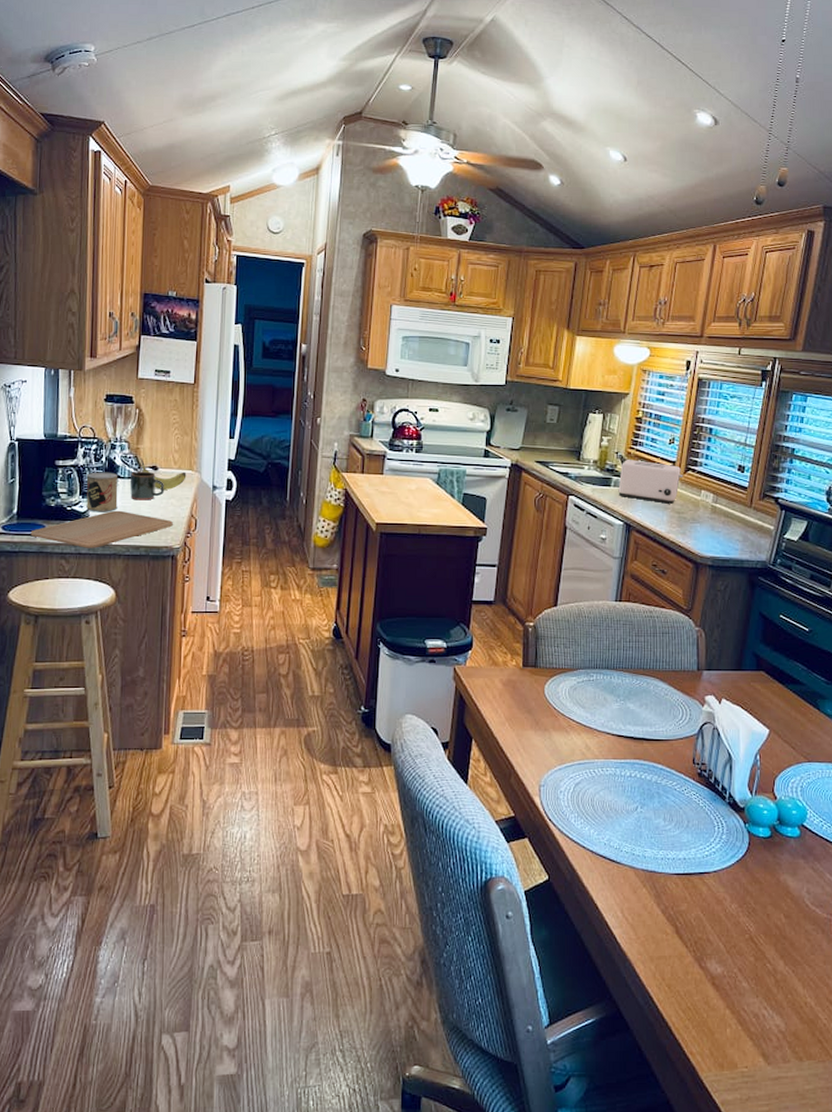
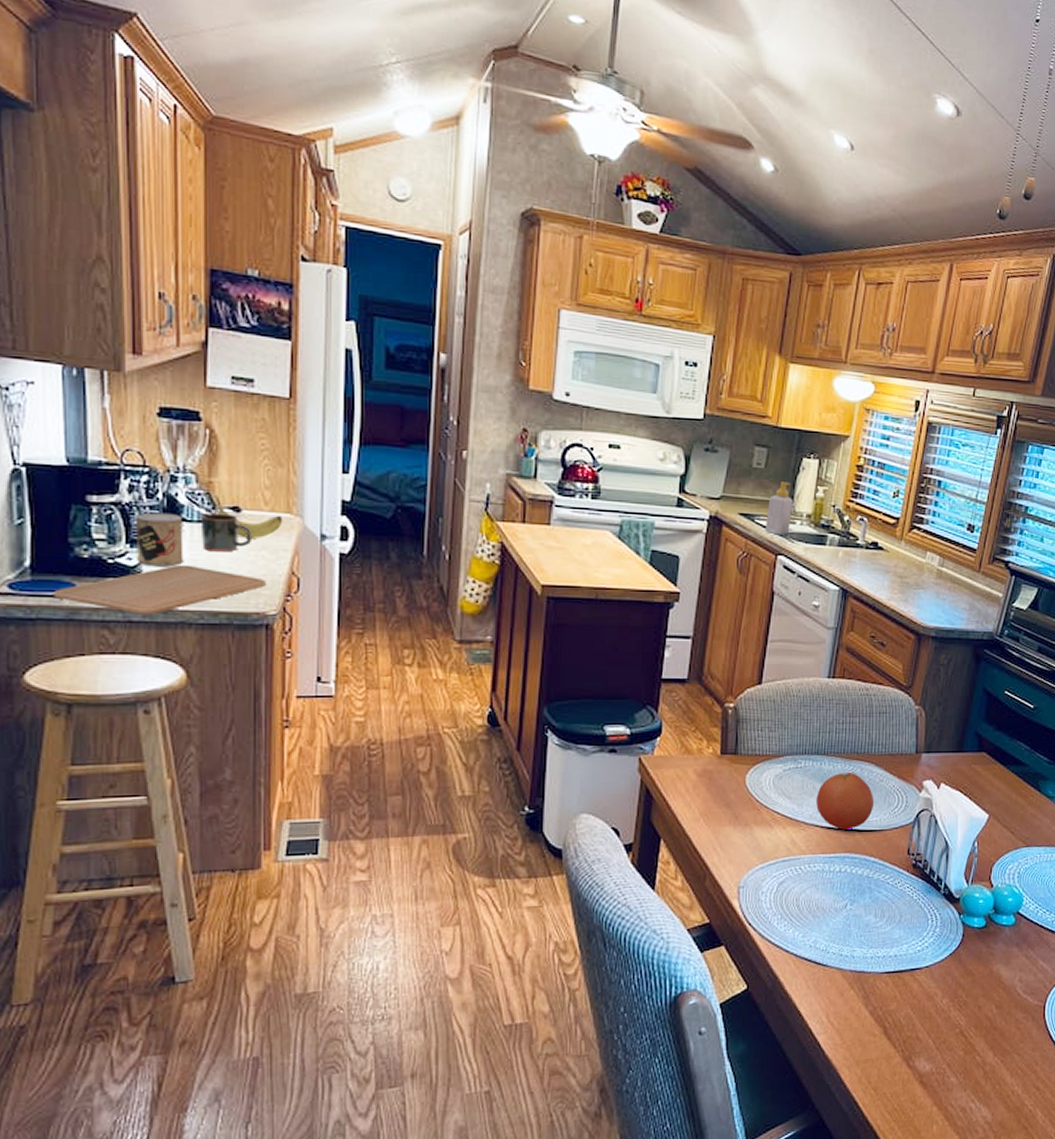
soap bottle: none [557,434,582,479] -> present [765,482,793,535]
fruit: none [607,686,660,738] -> present [816,773,875,830]
toaster: present [618,460,683,504] -> none [834,514,908,567]

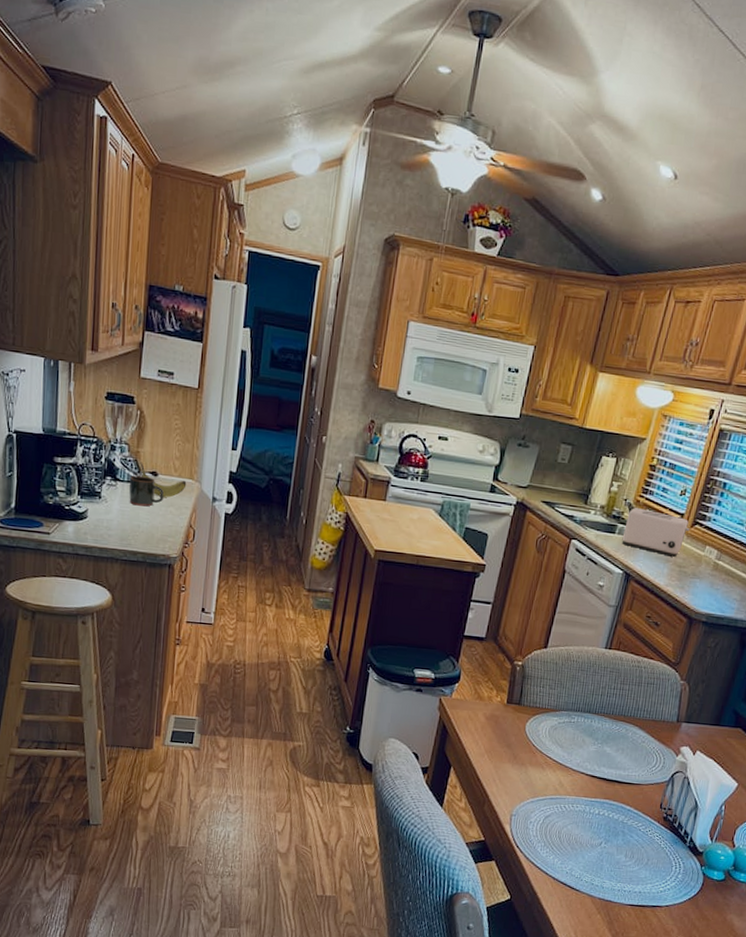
chopping board: present [53,564,266,615] -> none [28,513,171,551]
tin can: present [135,512,184,567] -> none [84,472,117,515]
soap bottle: present [765,482,793,535] -> none [562,476,590,523]
fruit: present [816,773,875,830] -> none [584,731,635,780]
toaster: none [834,514,908,567] -> present [622,508,690,557]

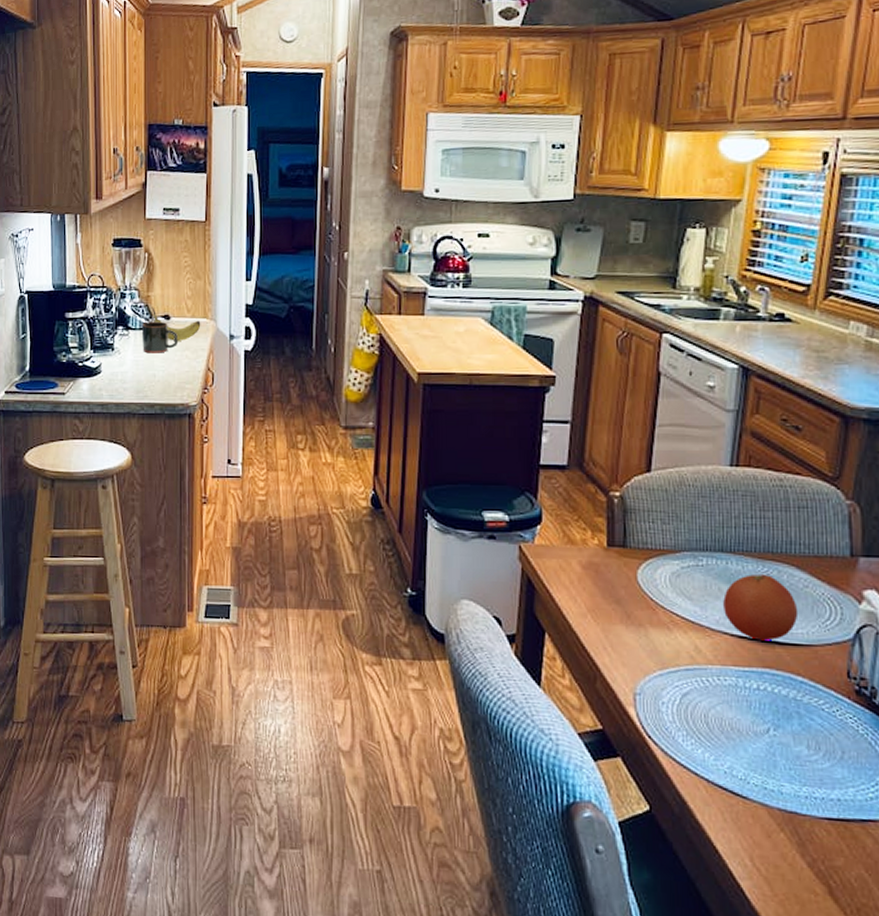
fruit: none [584,731,635,780] -> present [723,574,799,641]
toaster: present [622,508,690,557] -> none [730,285,823,340]

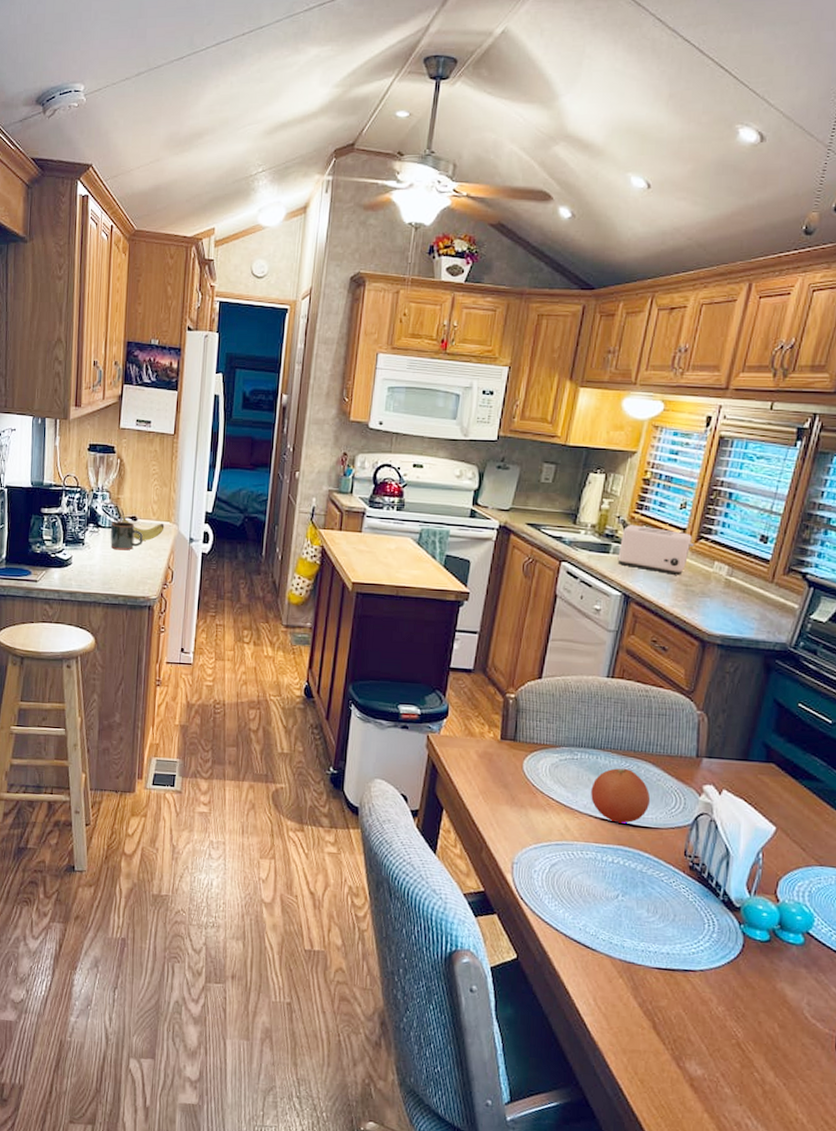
toaster: none [730,285,823,340] -> present [617,525,694,575]

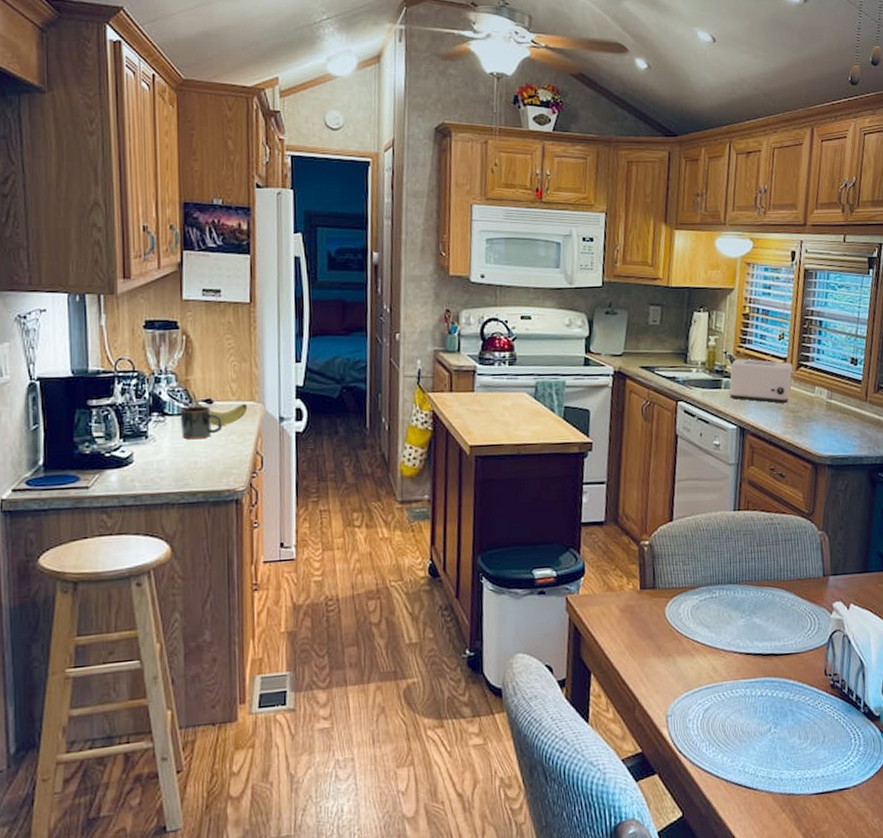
fruit: present [591,768,651,823] -> none [733,599,788,655]

